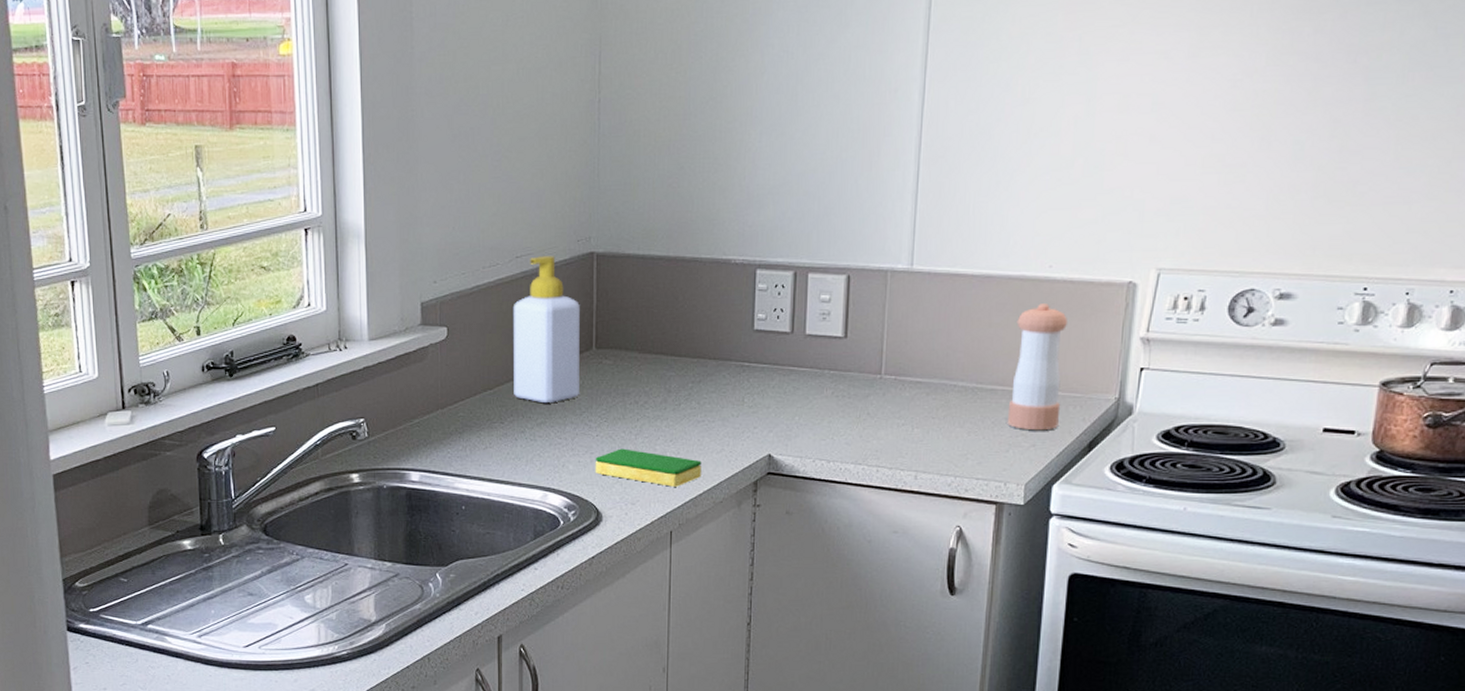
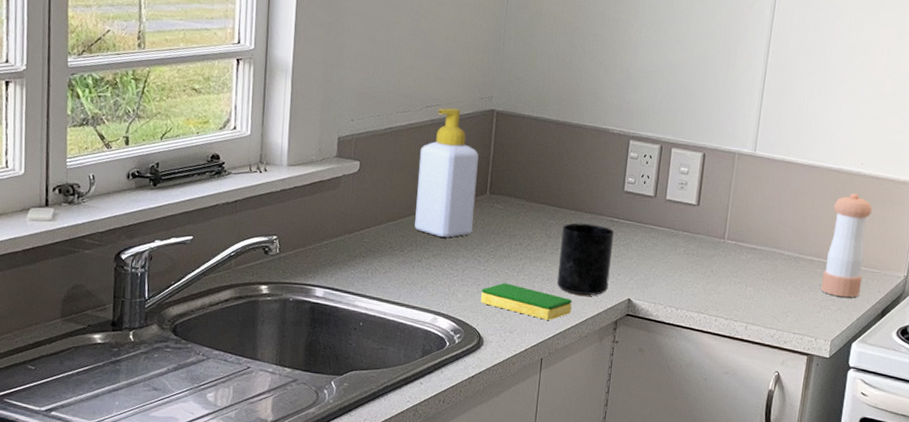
mug: none [681,372,746,455] -> present [556,223,615,296]

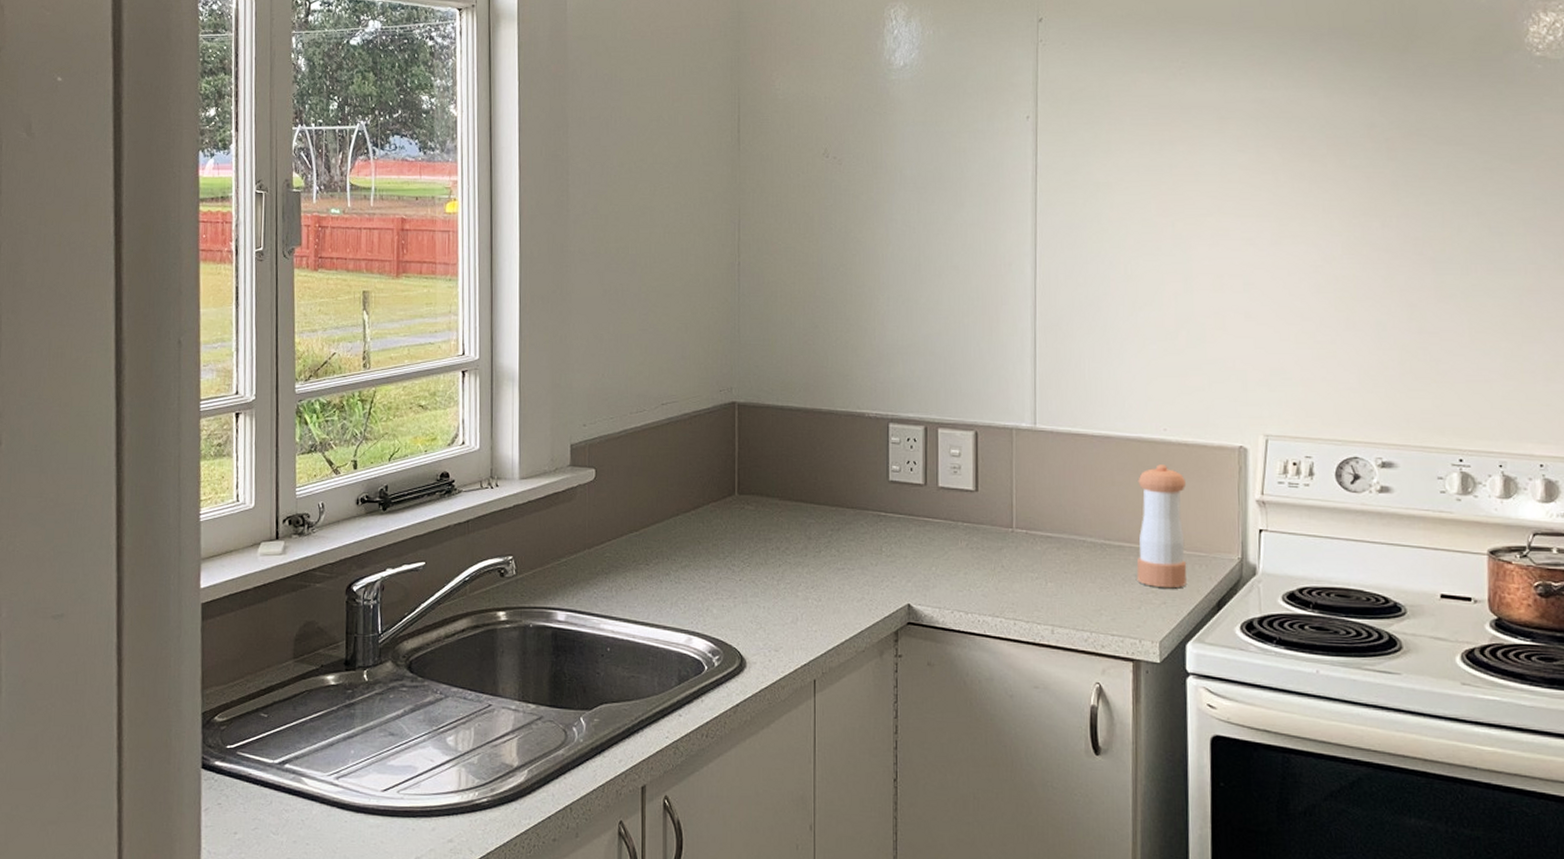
soap bottle: present [414,108,479,238] -> none [658,404,722,547]
dish sponge: present [480,283,572,320] -> none [738,594,843,634]
mug: present [556,223,615,296] -> none [823,520,883,603]

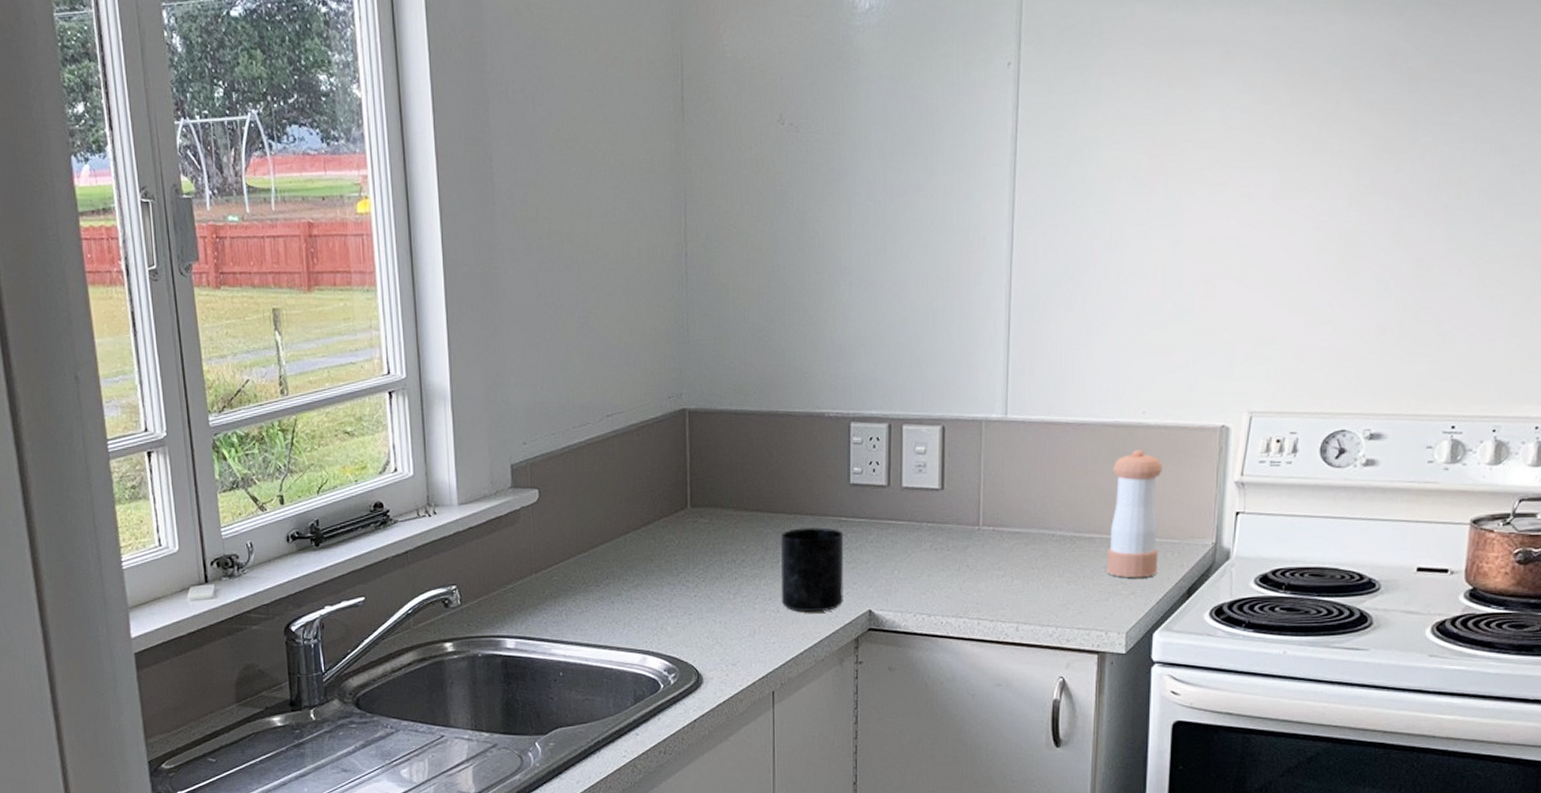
mug: none [823,520,883,603] -> present [781,527,844,613]

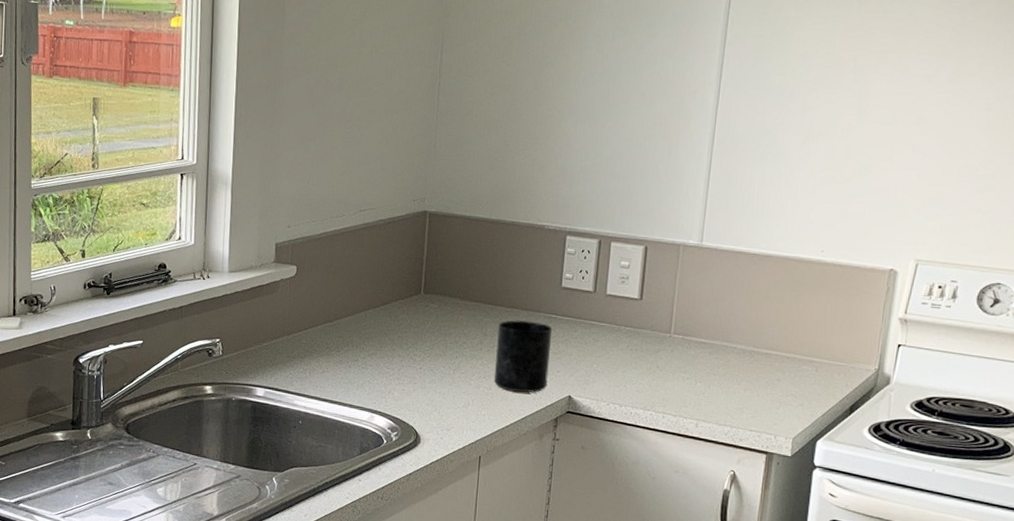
pepper shaker: present [1106,450,1163,577] -> none [779,282,836,392]

